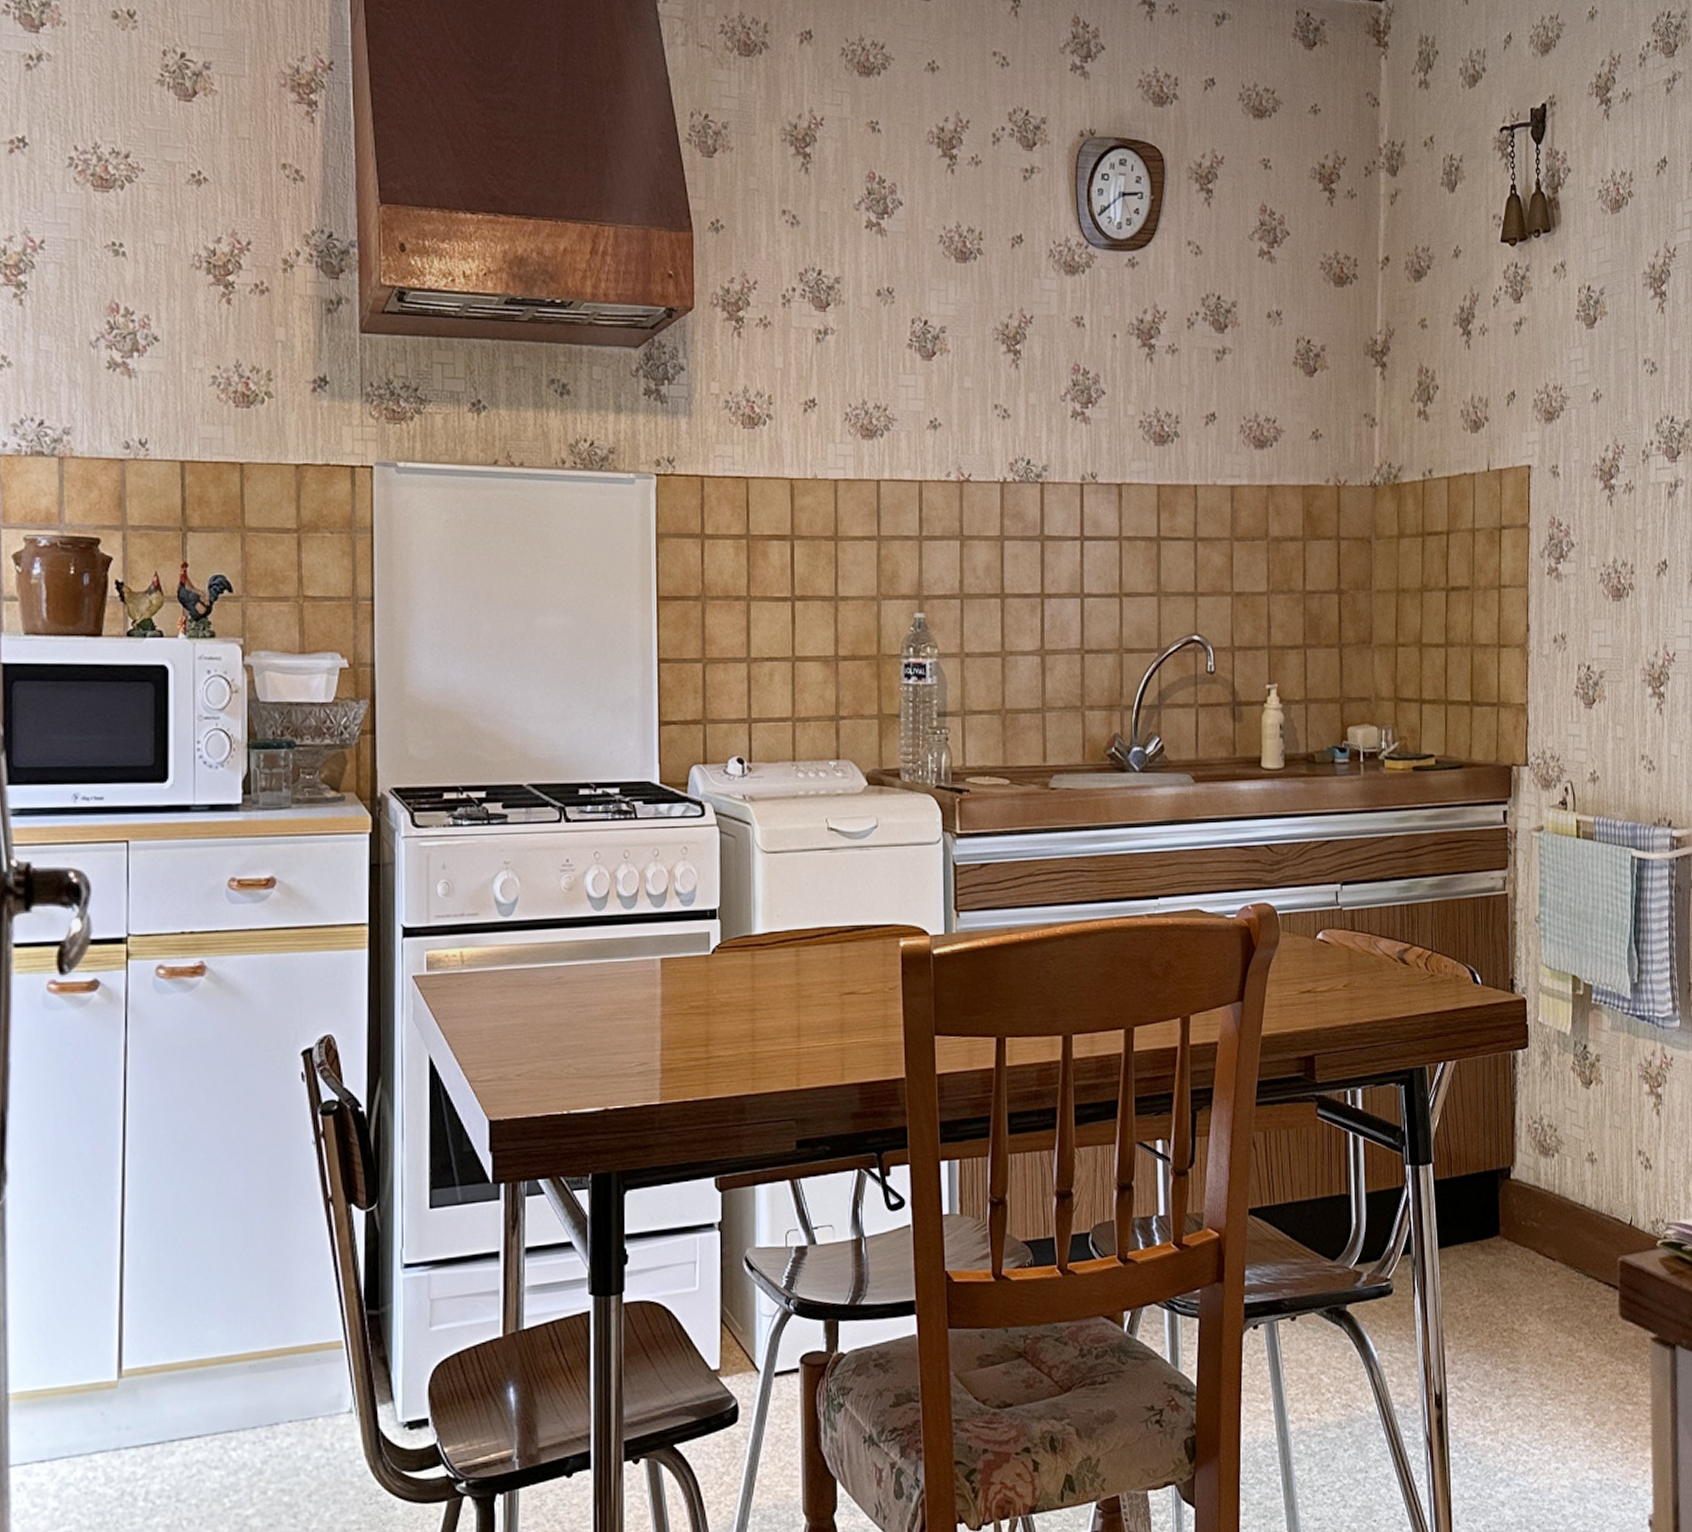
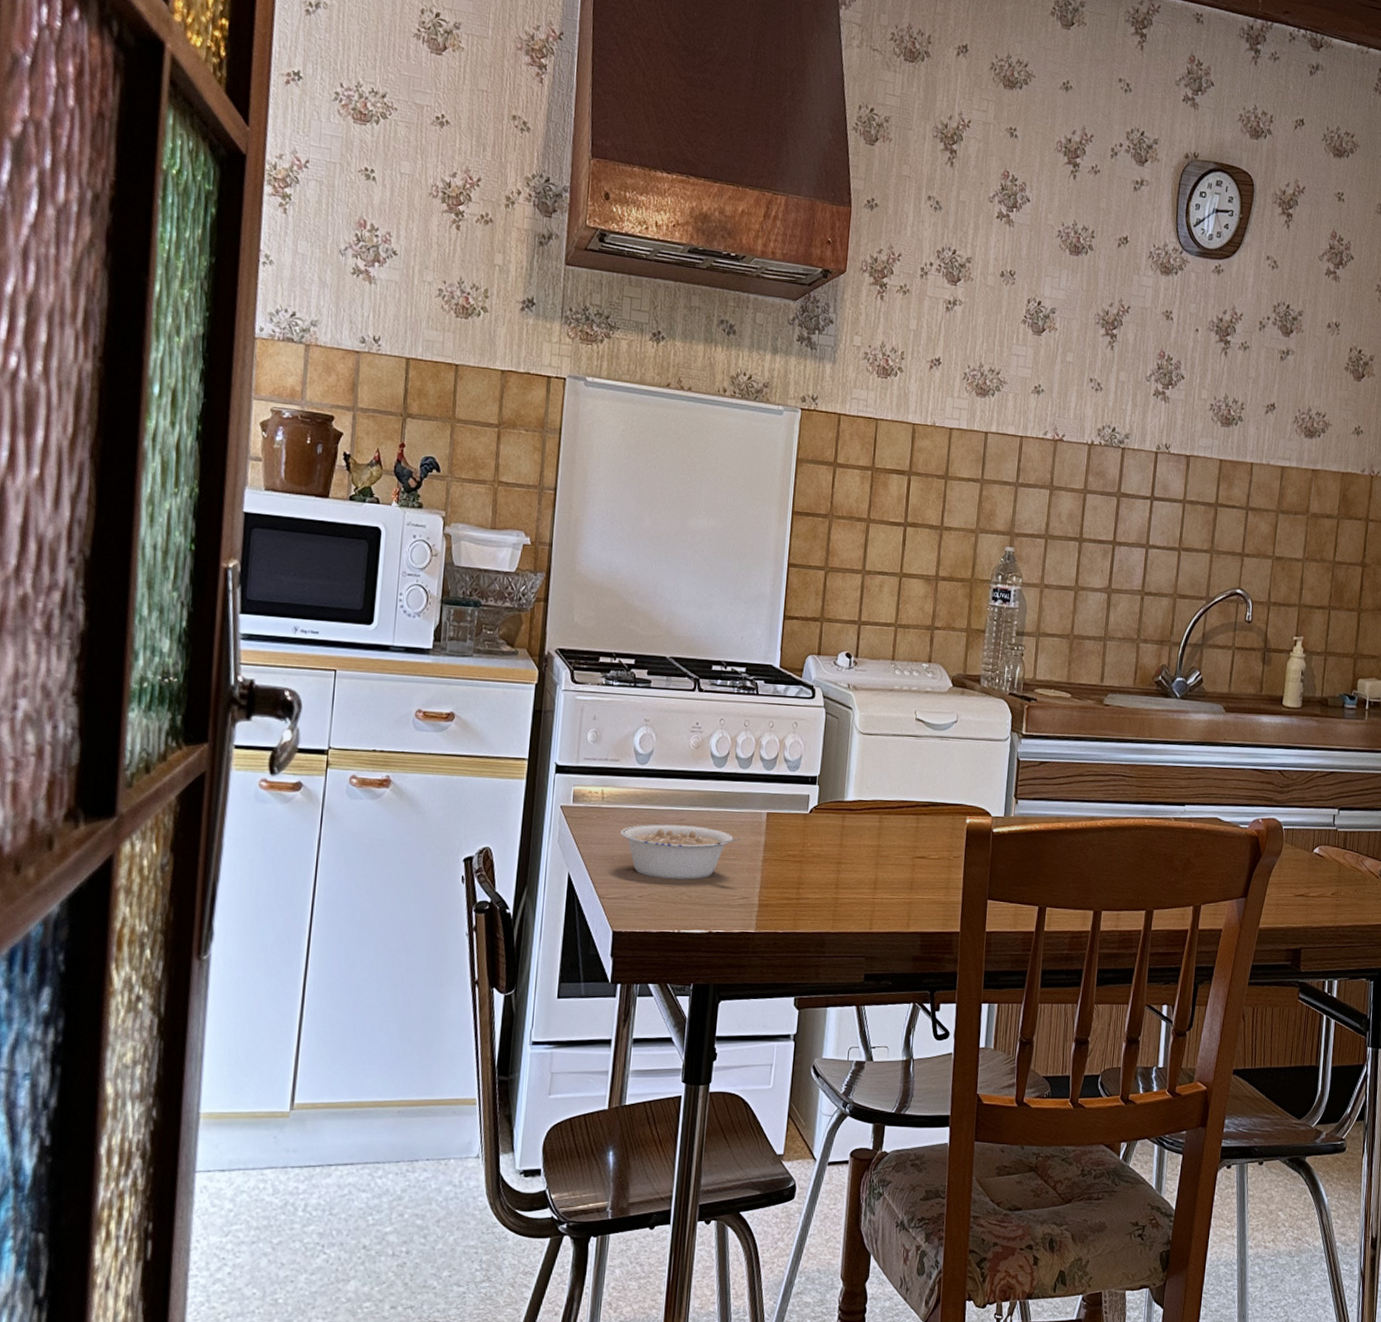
legume: none [486,983,631,1051] -> present [619,824,740,880]

